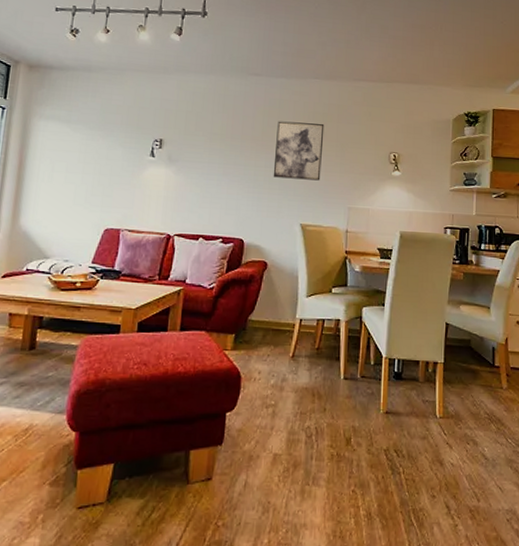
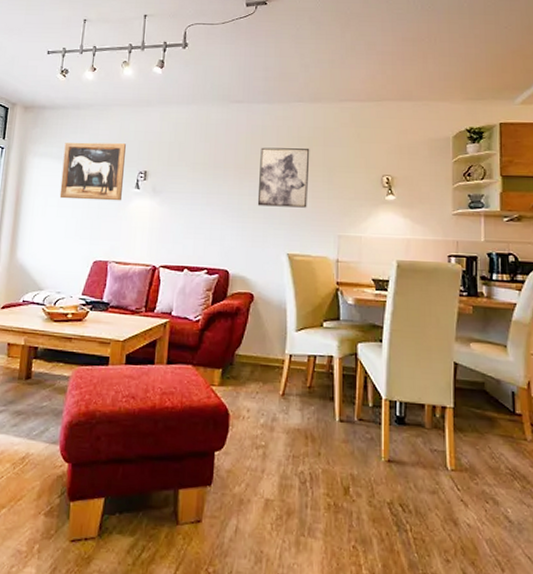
wall art: none [68,106,141,169] -> present [59,142,126,201]

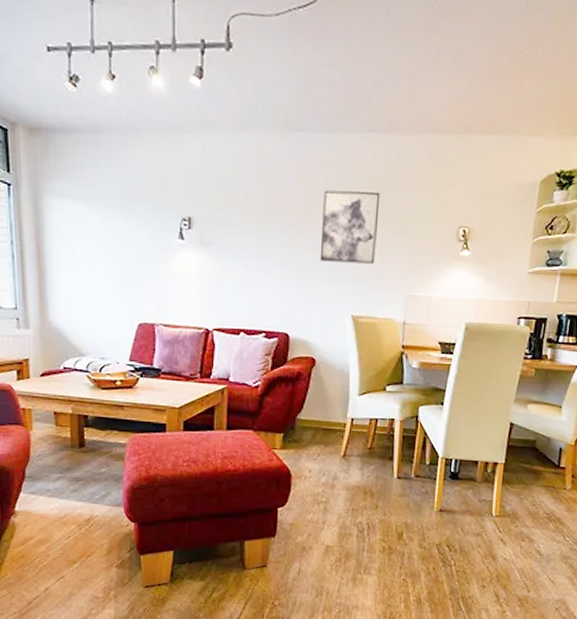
wall art: present [59,142,126,201] -> none [87,178,163,254]

